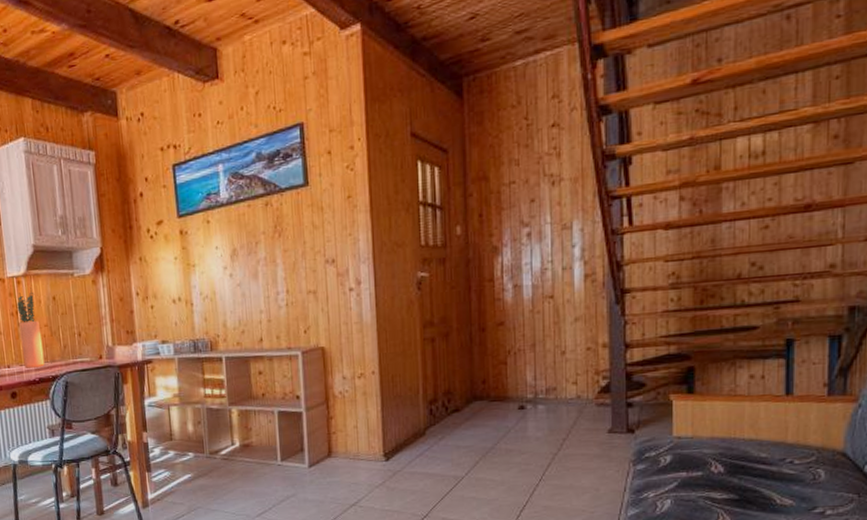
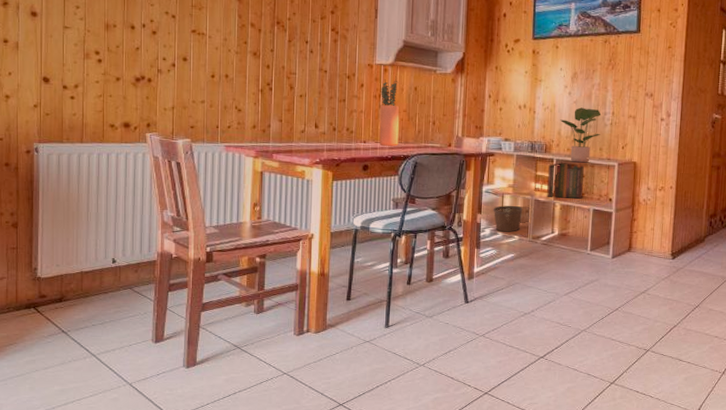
basket: none [159,417,194,450] -> present [493,205,523,232]
books: none [217,358,263,403] -> present [547,162,584,199]
potted plant: none [224,289,275,358] -> present [560,107,602,163]

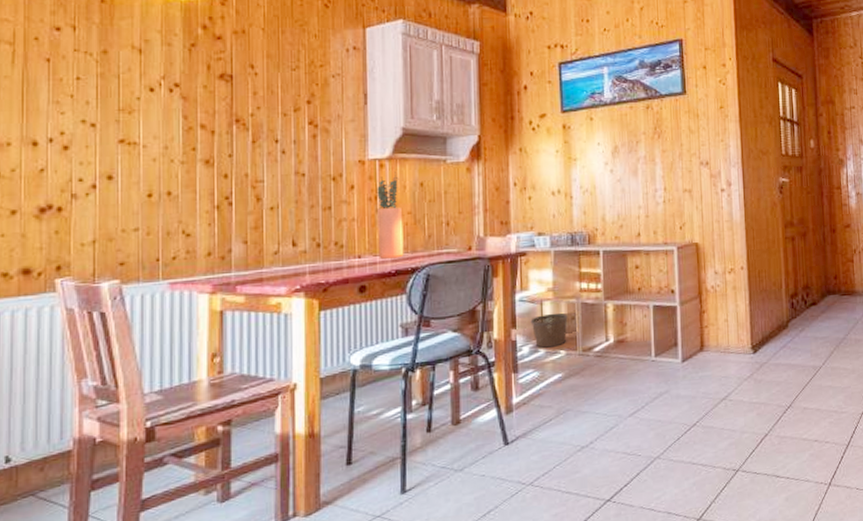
books: present [547,162,584,199] -> none [594,252,639,298]
potted plant: present [560,107,602,163] -> none [603,186,653,252]

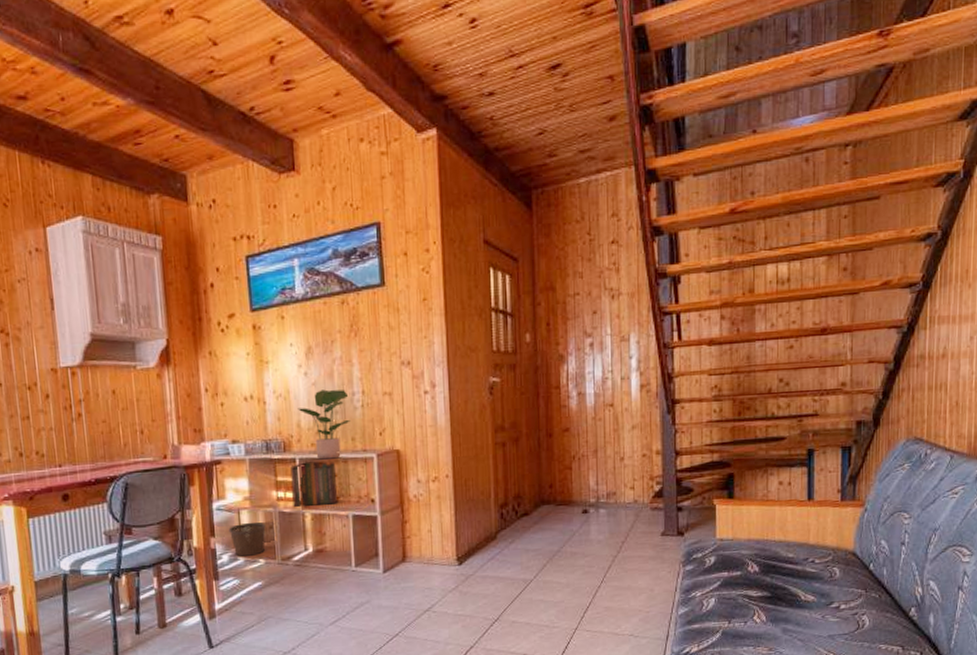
vase: present [376,173,404,259] -> none [71,381,102,468]
books: none [594,252,639,298] -> present [290,460,337,507]
potted plant: none [603,186,653,252] -> present [298,389,350,460]

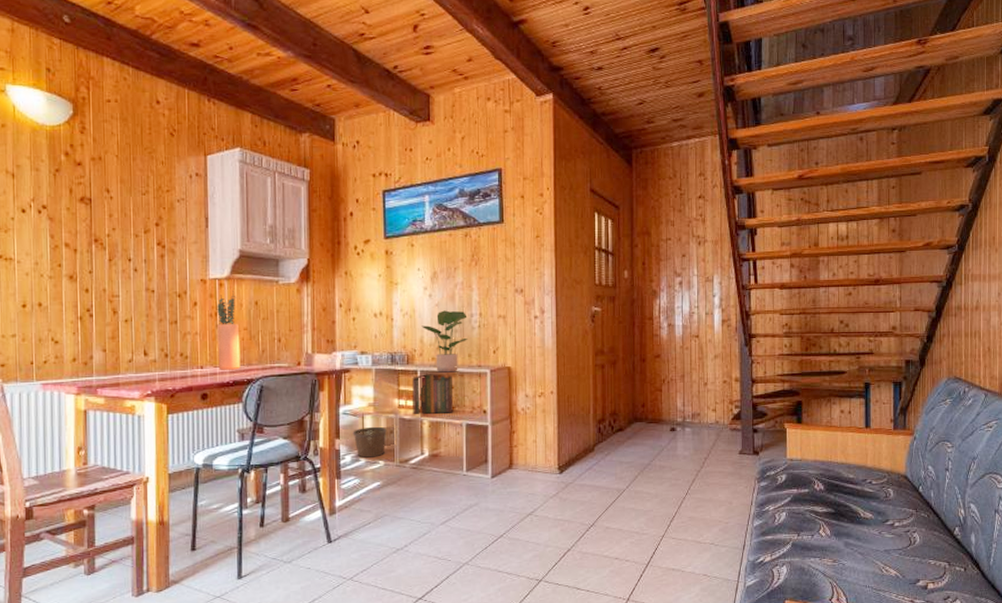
vase: none [71,381,102,468] -> present [216,292,241,370]

